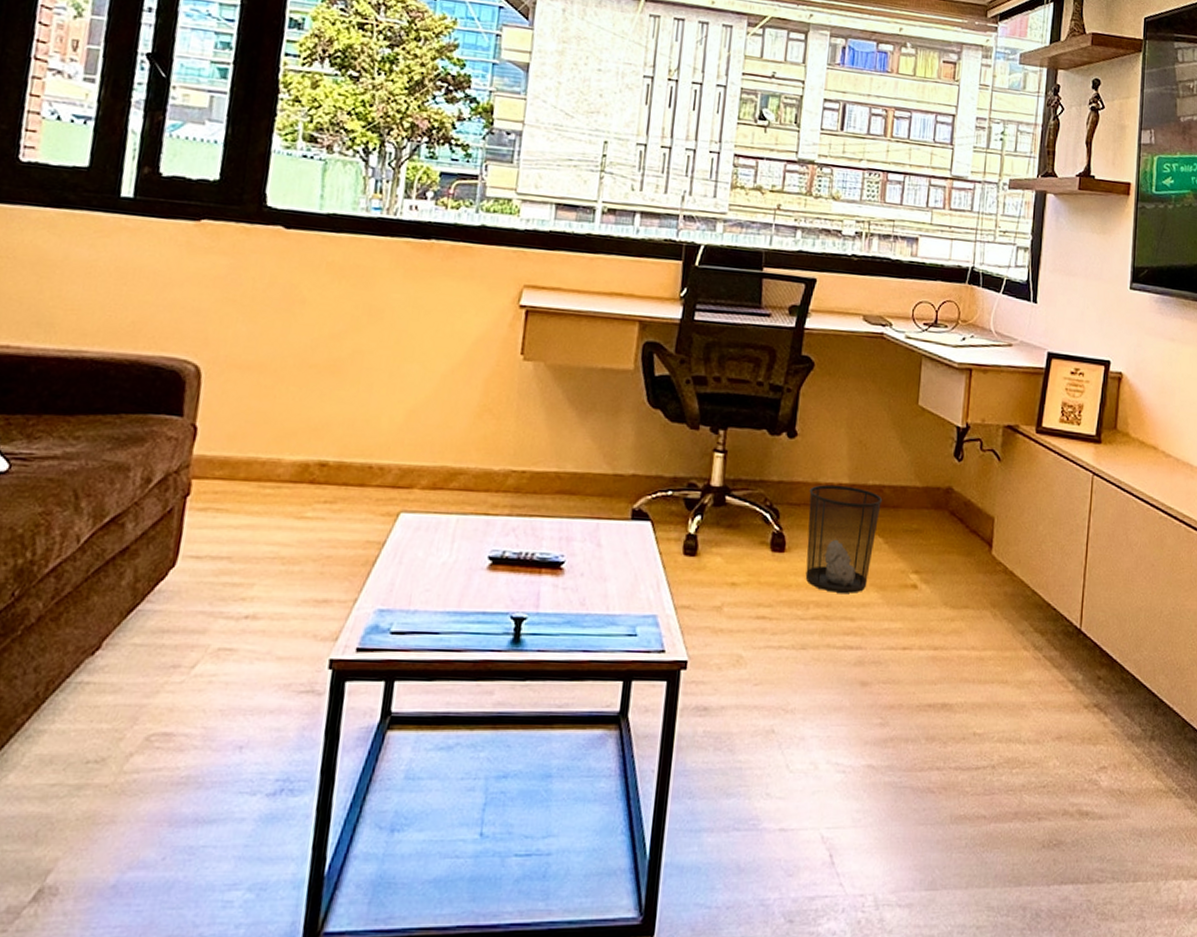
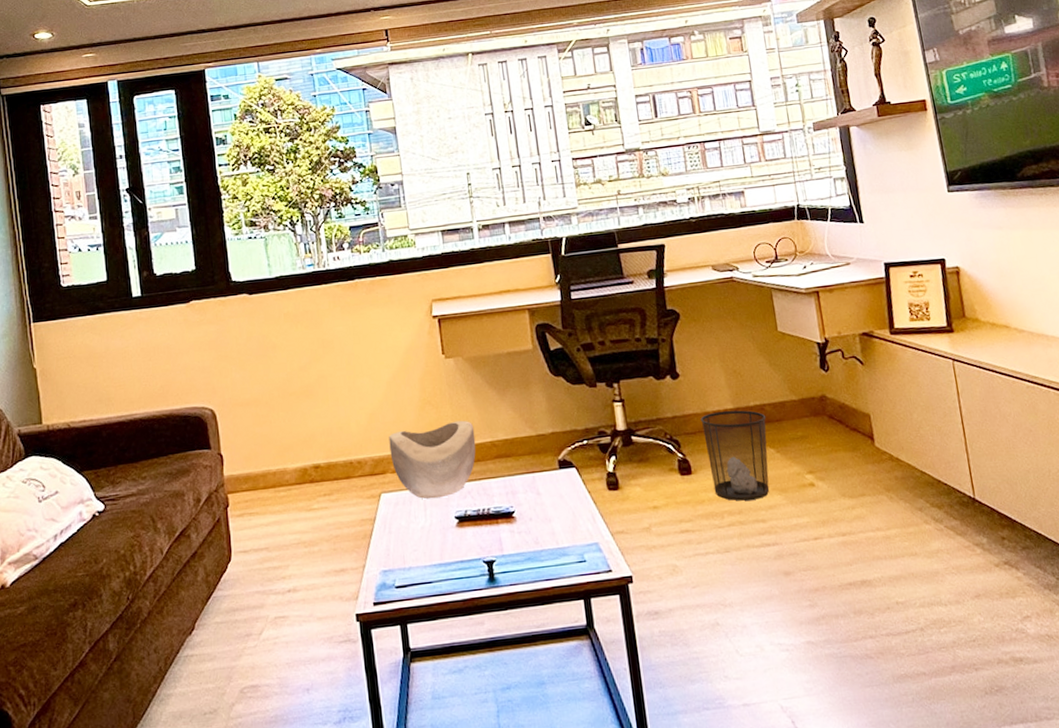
decorative bowl: none [424,439,539,531] -> present [389,420,476,500]

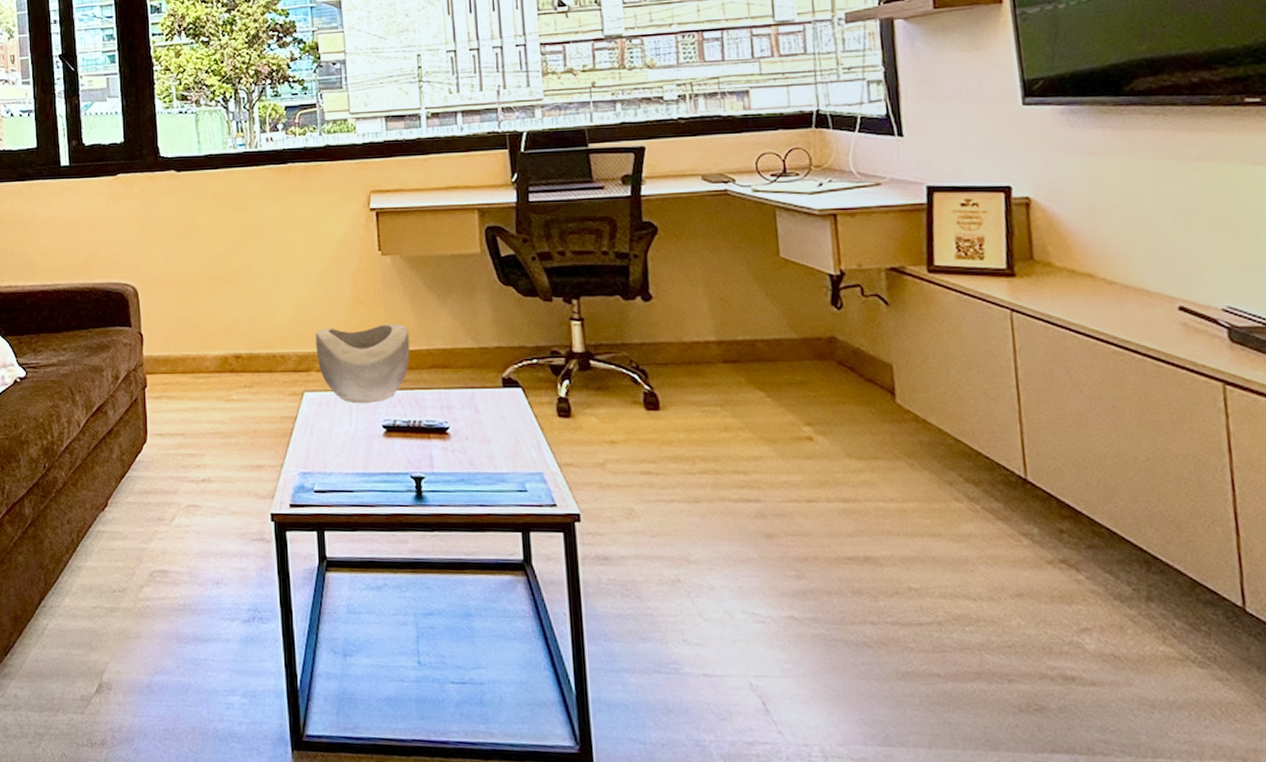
waste bin: present [700,410,770,501] -> none [675,342,757,447]

